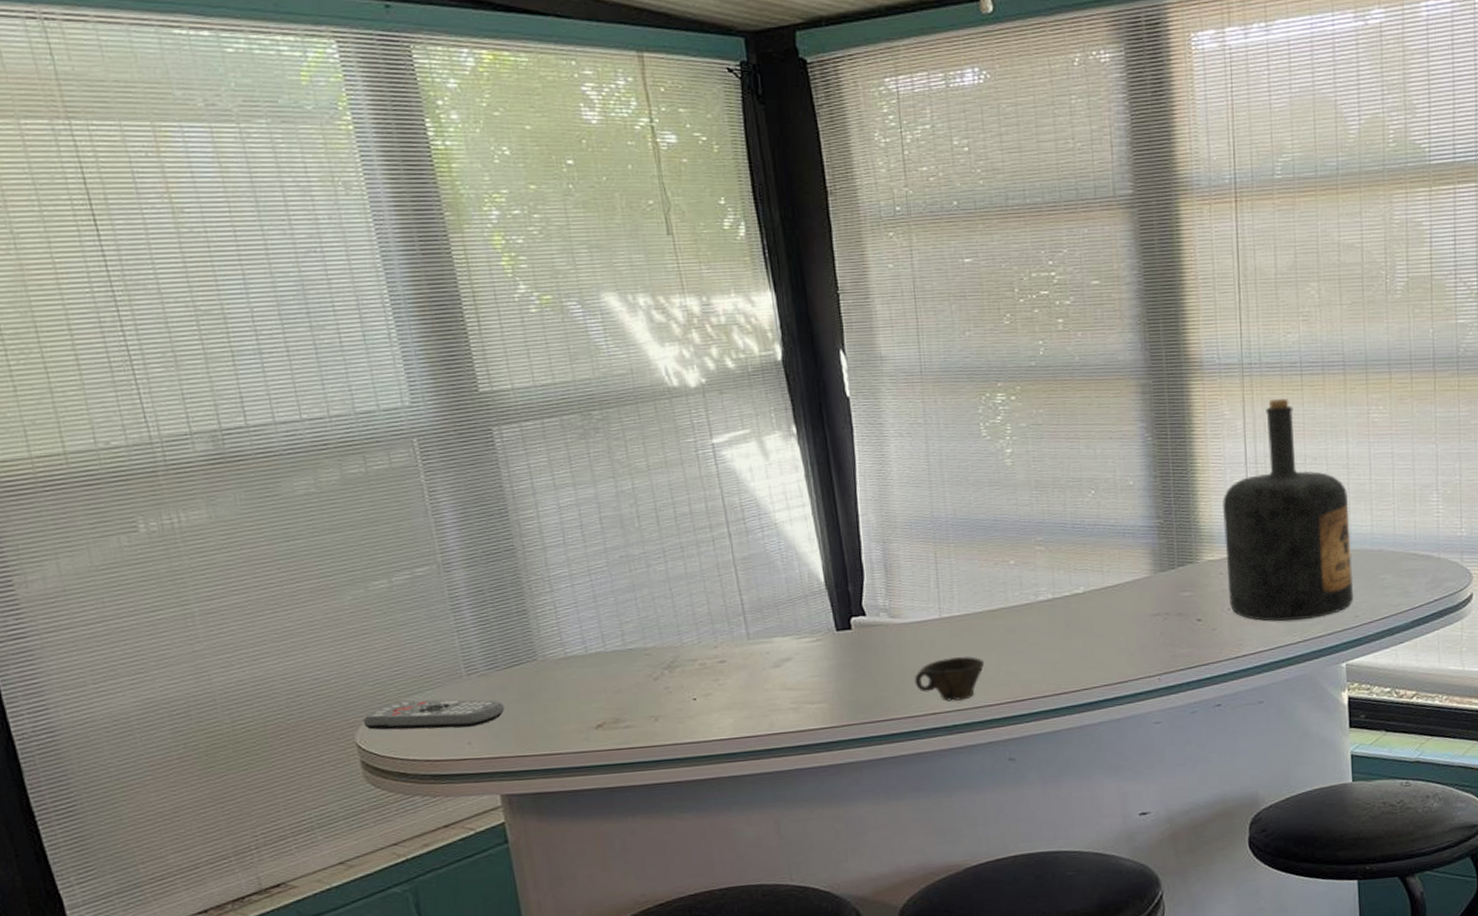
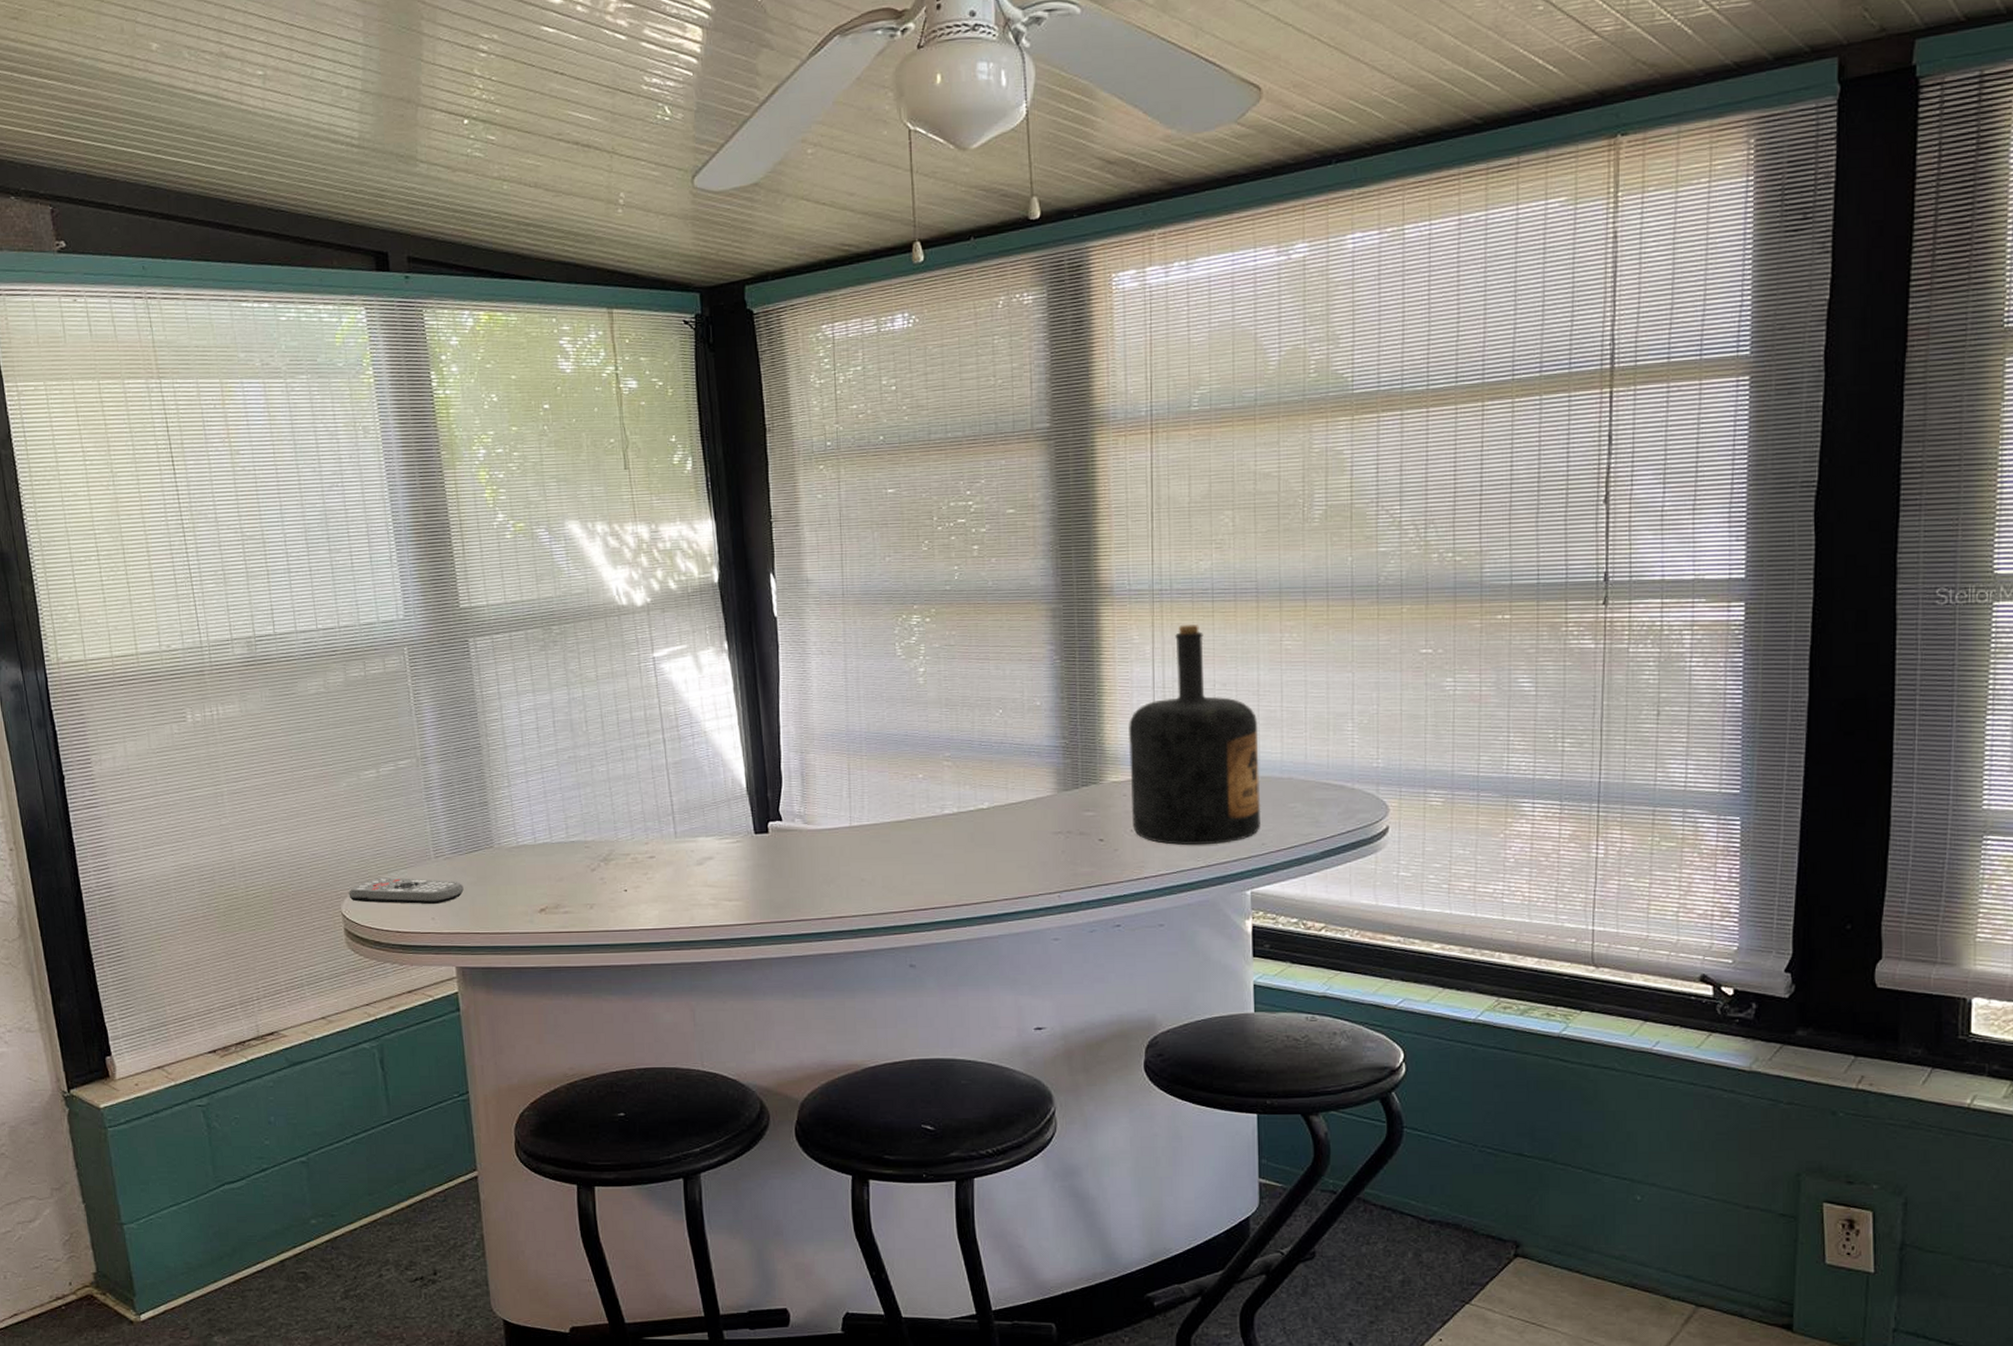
cup: present [914,656,985,701] -> none [824,864,891,906]

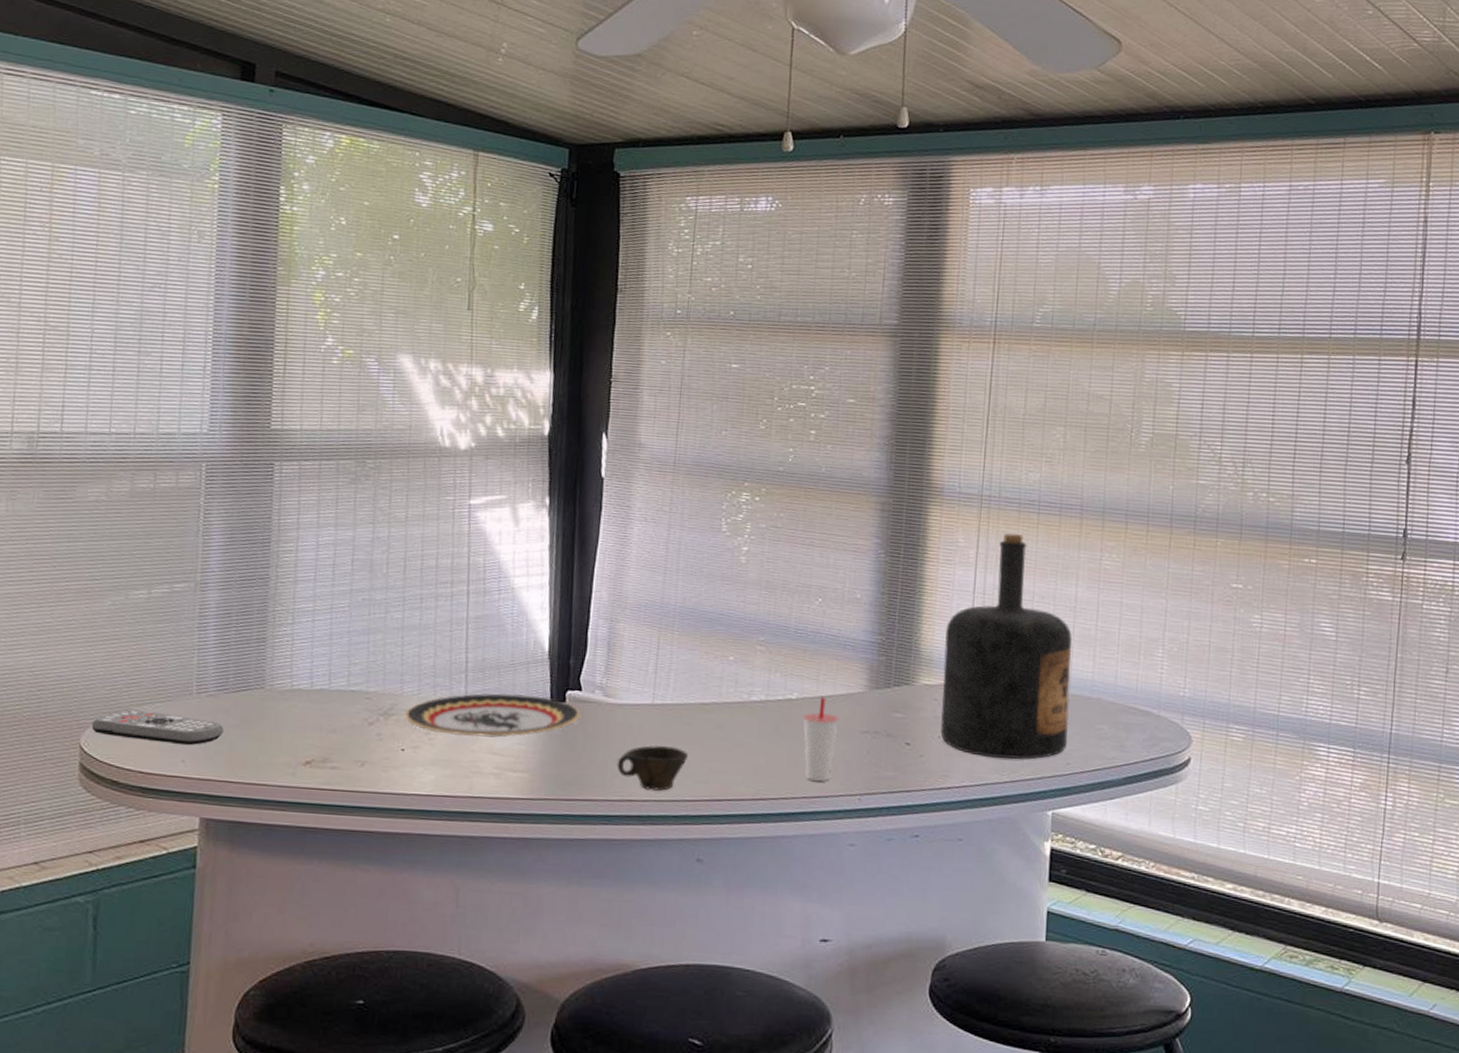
plate: none [623,829,784,873] -> present [405,693,580,738]
cup: none [824,864,891,906] -> present [617,745,689,791]
cup: none [996,804,1032,883] -> present [803,697,839,781]

